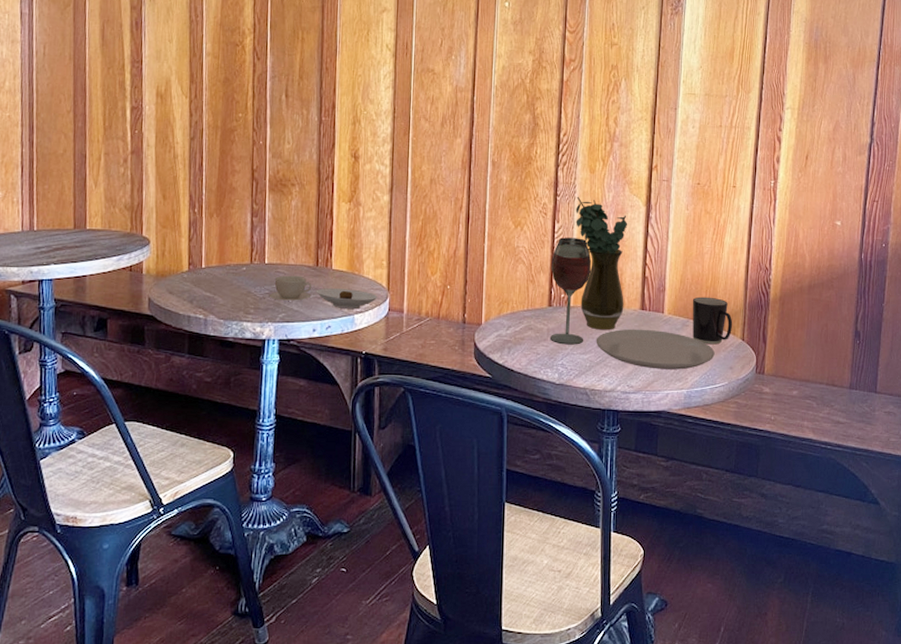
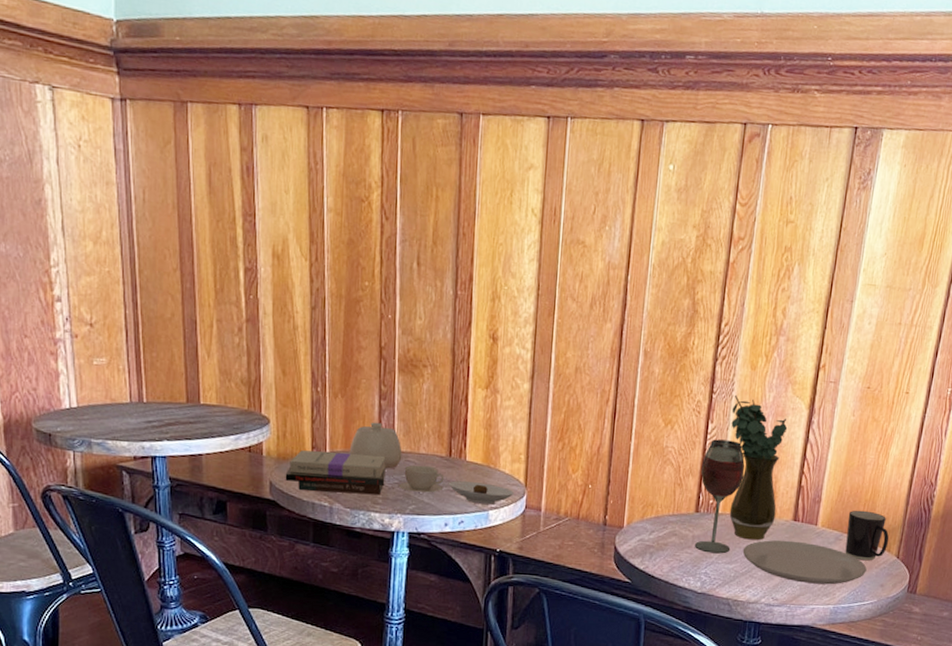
books: none [163,267,258,306] -> present [285,450,386,496]
sugar bowl: none [223,237,273,280] -> present [349,422,402,469]

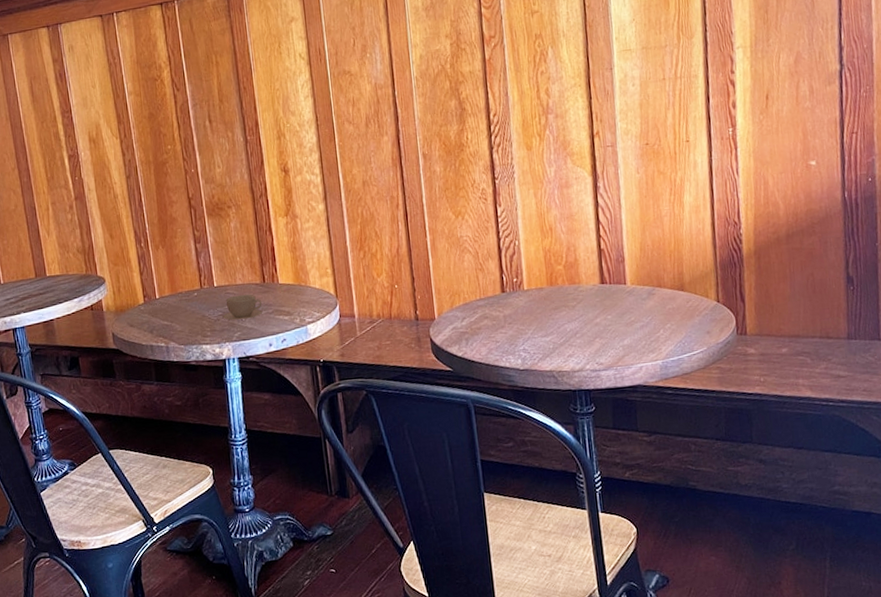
books: present [285,450,386,496] -> none [124,292,211,337]
sugar bowl: present [349,422,402,469] -> none [175,263,222,304]
saucer: present [448,481,515,505] -> none [266,300,328,321]
wineglass: present [695,439,745,554] -> none [498,219,543,330]
vase: present [729,394,788,541] -> none [516,176,582,310]
plate: present [742,540,867,585] -> none [556,302,688,343]
mug: present [845,510,889,561] -> none [656,261,705,311]

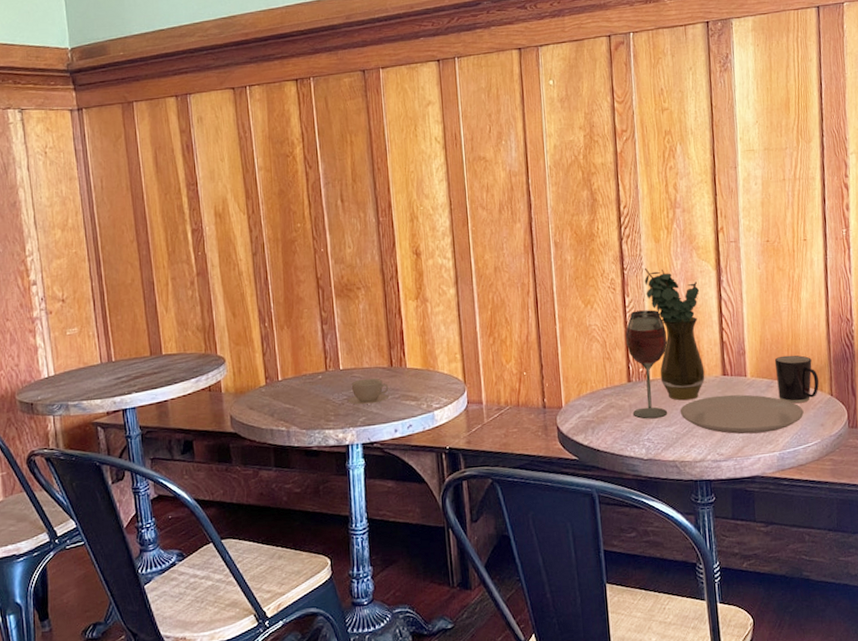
wineglass: none [498,219,543,330] -> present [626,309,667,420]
vase: none [516,176,582,310] -> present [644,267,705,401]
plate: none [556,302,688,343] -> present [680,394,804,435]
mug: none [656,261,705,311] -> present [774,355,820,404]

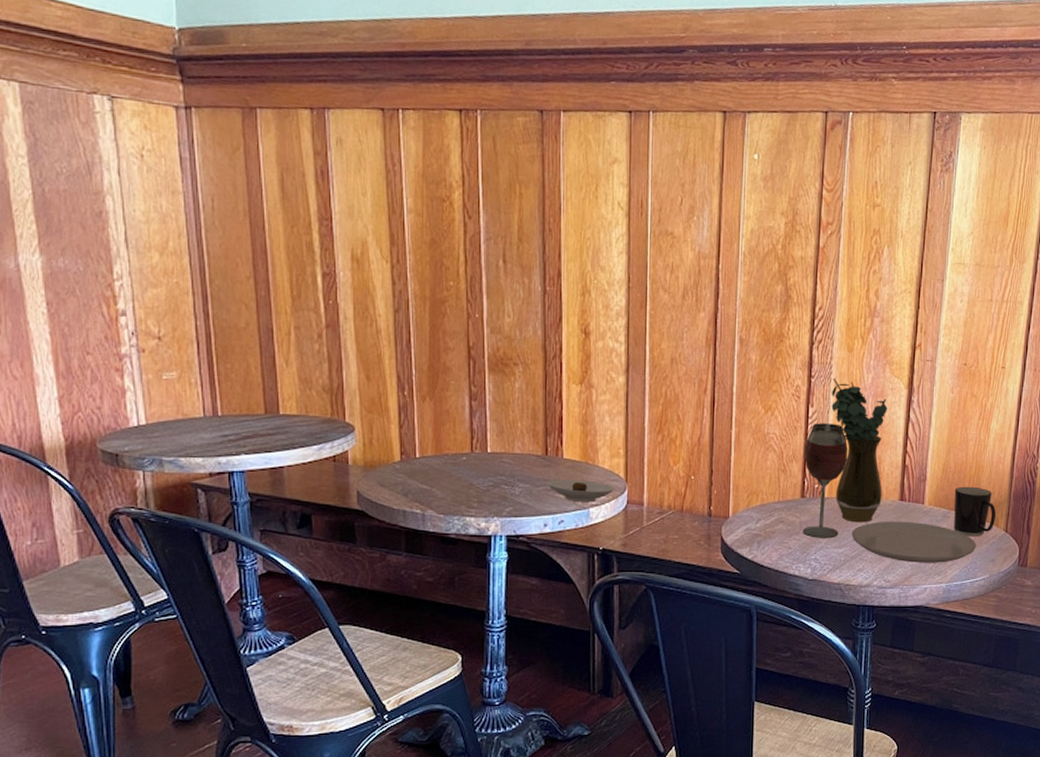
teacup: present [347,378,390,405] -> none [493,465,541,494]
saucer: none [393,386,456,407] -> present [545,479,615,503]

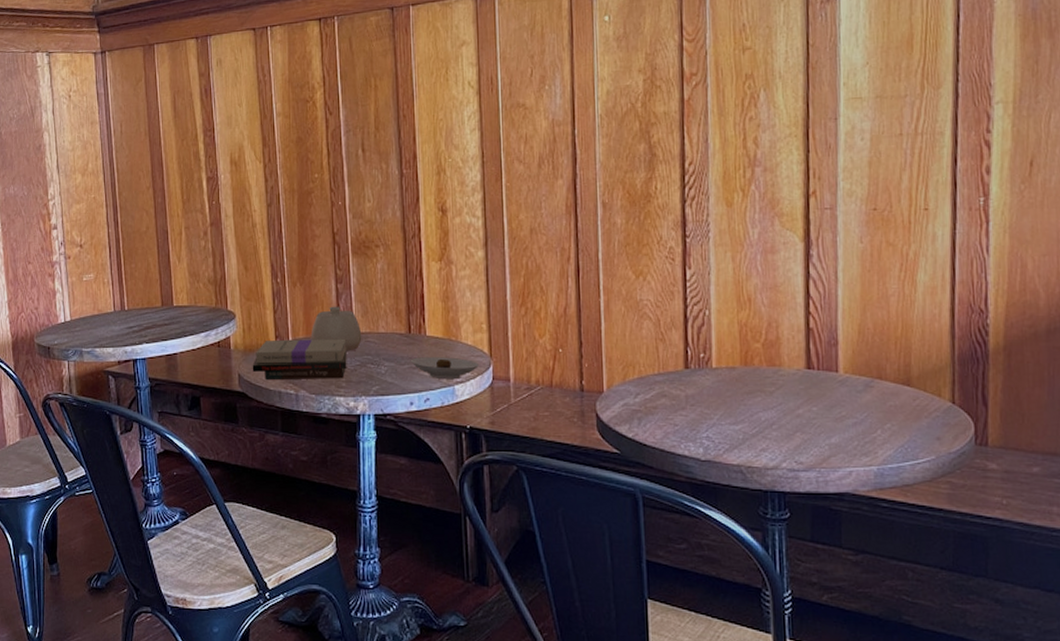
books: none [373,457,479,499] -> present [252,338,347,381]
sugar bowl: none [440,424,496,471] -> present [310,306,362,351]
wineglass: present [803,423,848,538] -> none [685,286,737,414]
vase: present [831,377,888,523] -> none [711,235,784,395]
plate: present [851,521,976,563] -> none [749,392,914,442]
mug: present [953,486,997,537] -> none [876,350,937,410]

